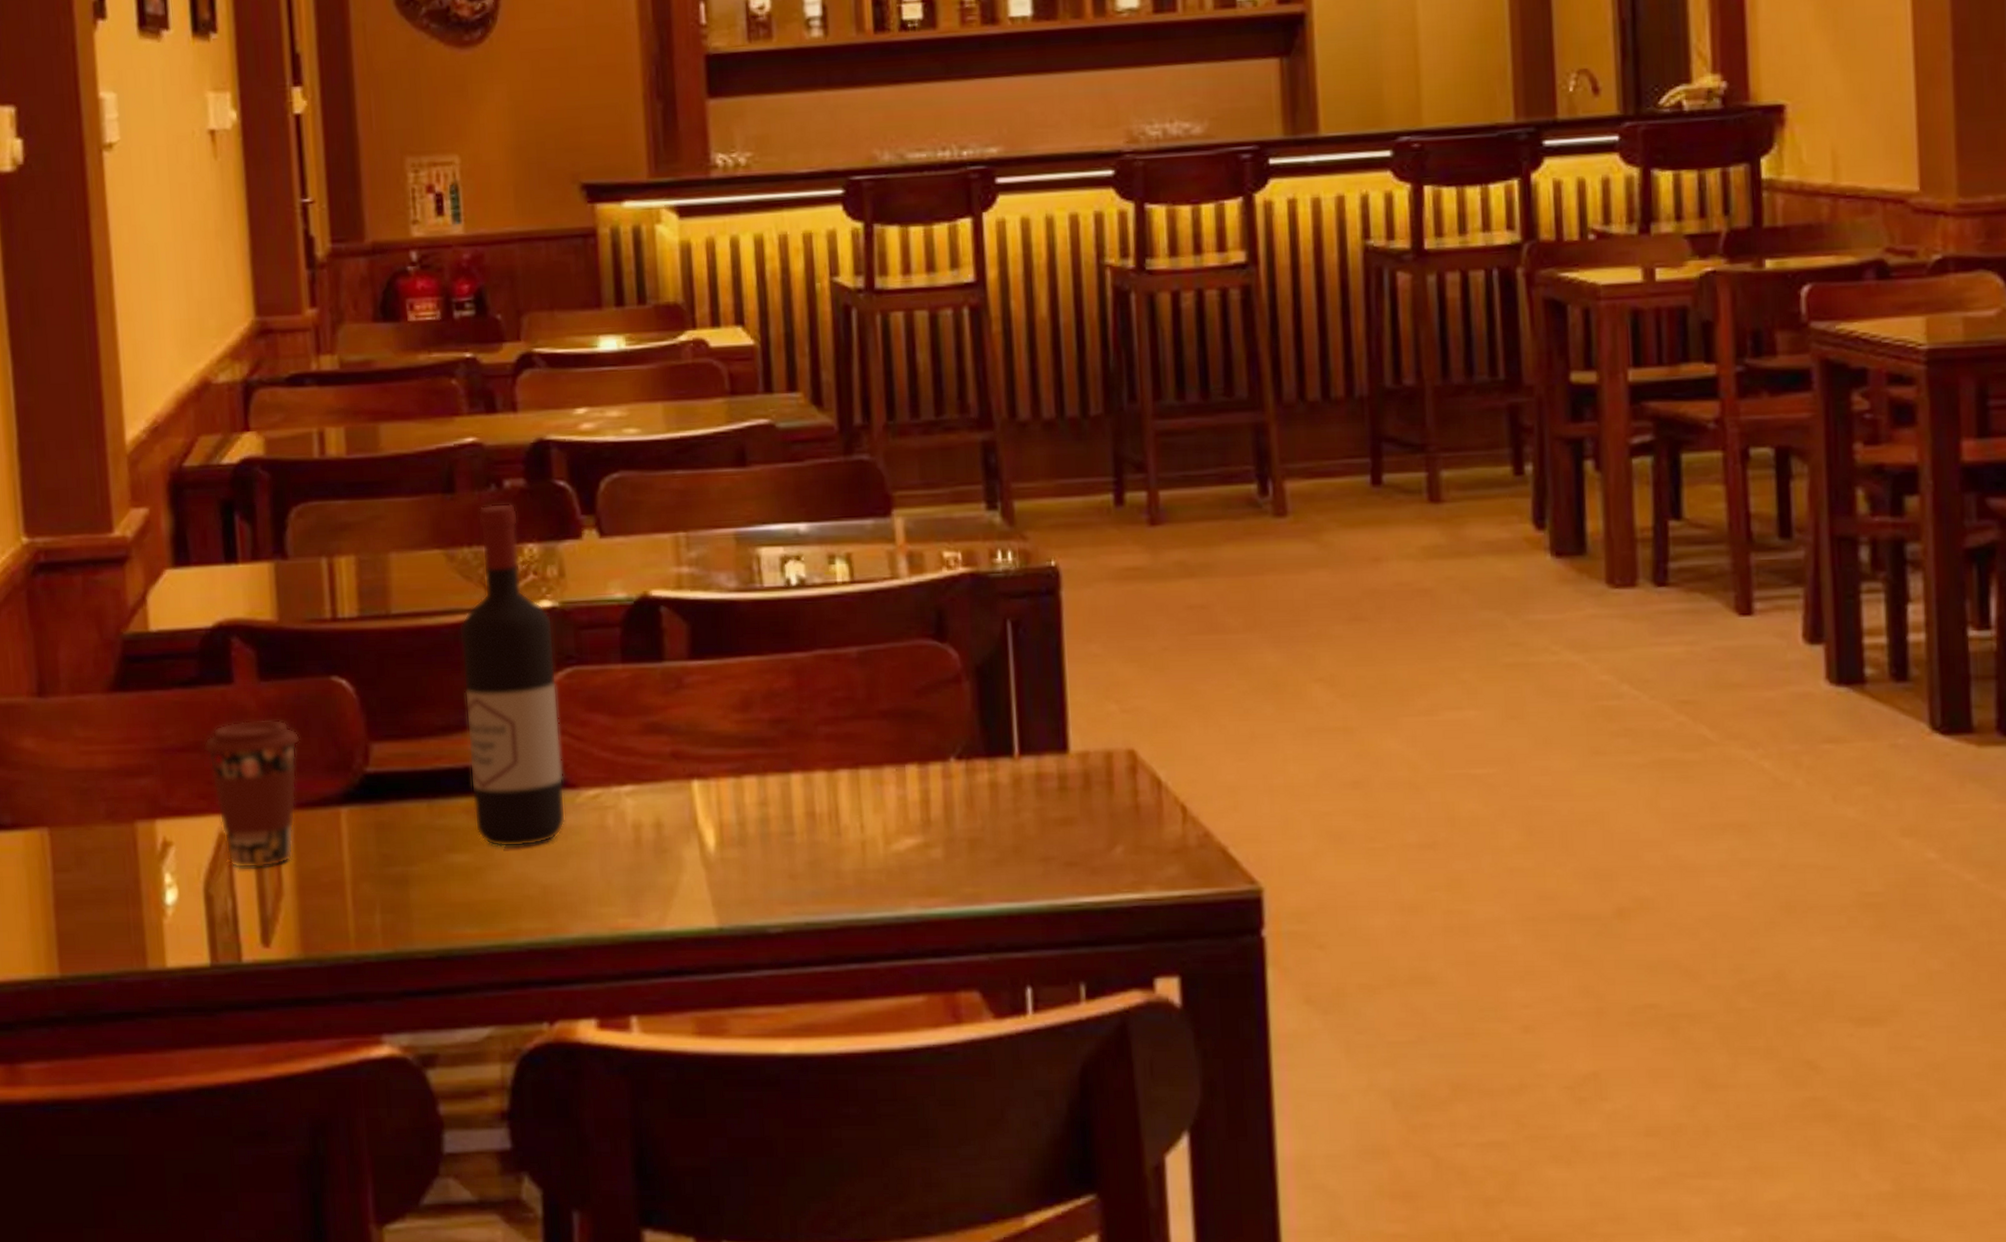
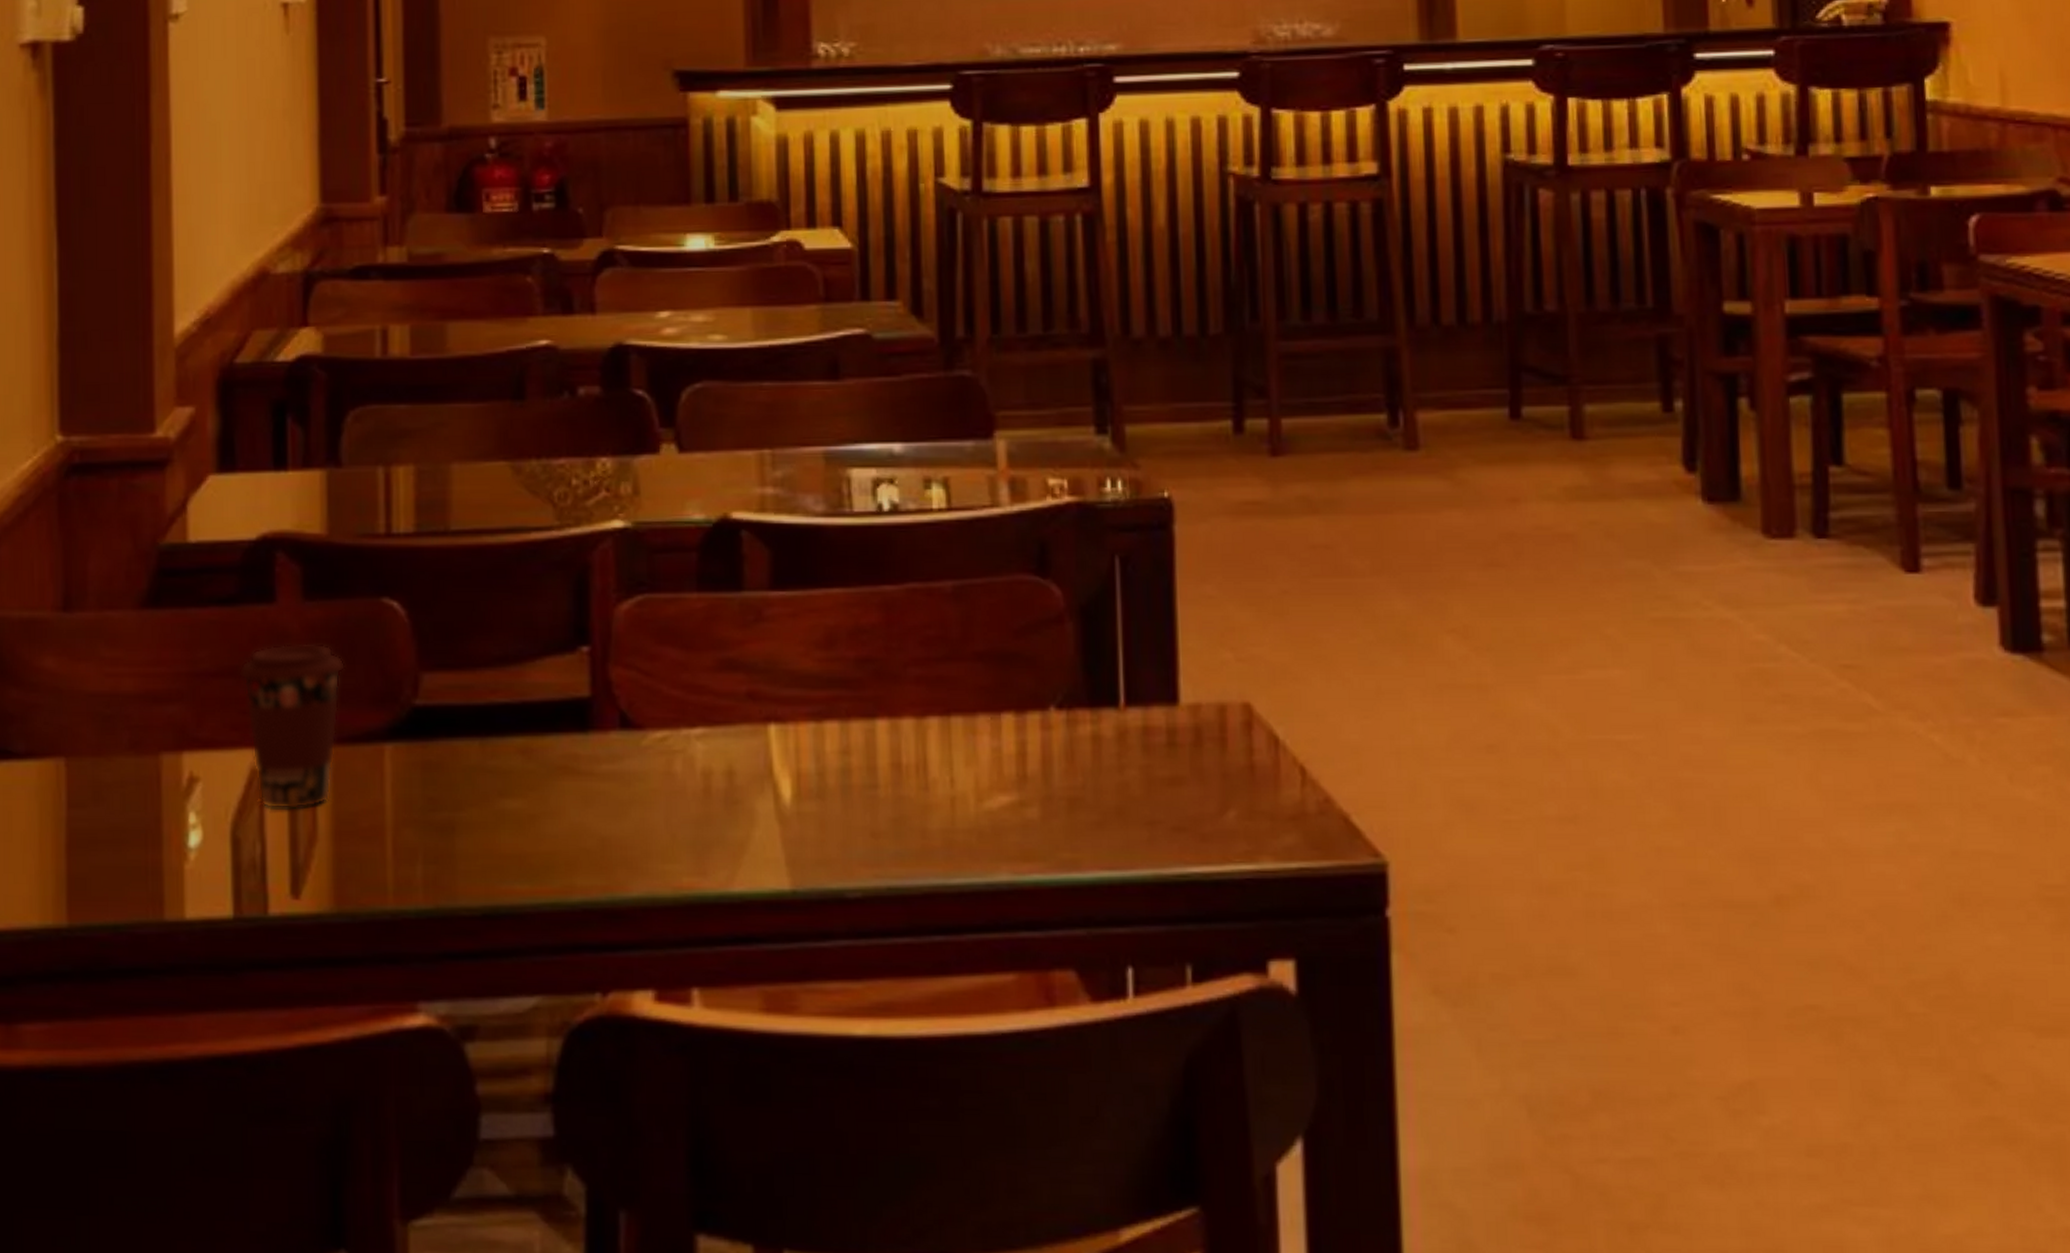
wine bottle: present [460,503,566,848] -> none [523,412,630,794]

